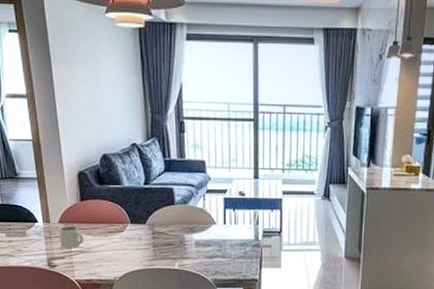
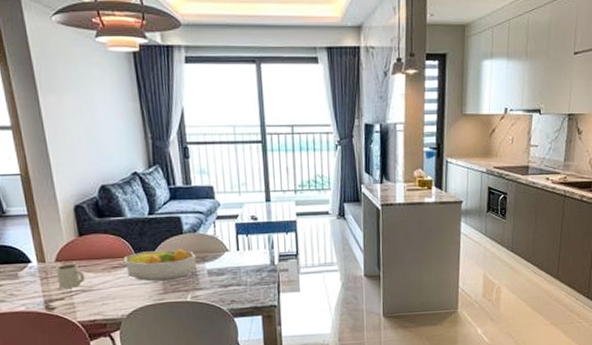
fruit bowl: none [119,218,185,248] -> present [123,248,196,282]

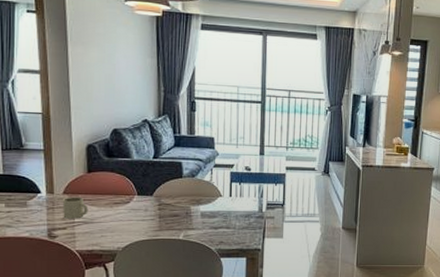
fruit bowl: present [123,248,196,282] -> none [125,191,192,219]

